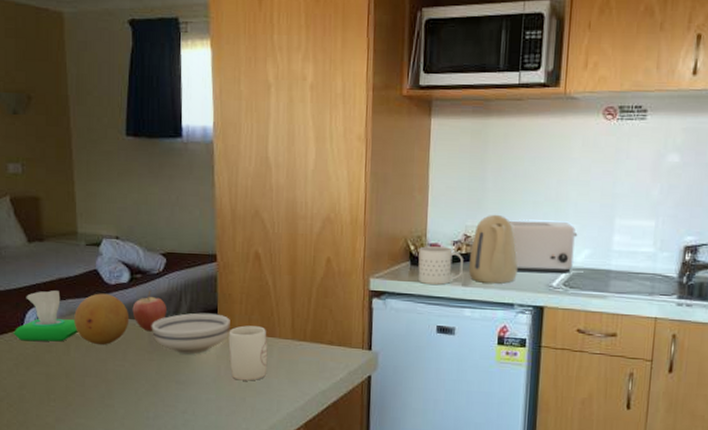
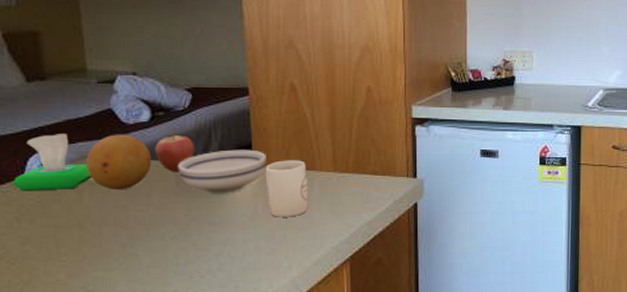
mug: present [417,246,463,285] -> none [459,72,503,110]
kettle: present [468,214,518,284] -> none [508,39,555,106]
toaster: present [509,220,578,273] -> none [545,45,609,94]

